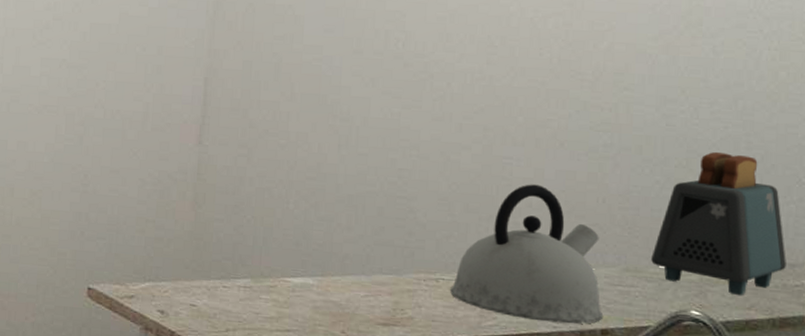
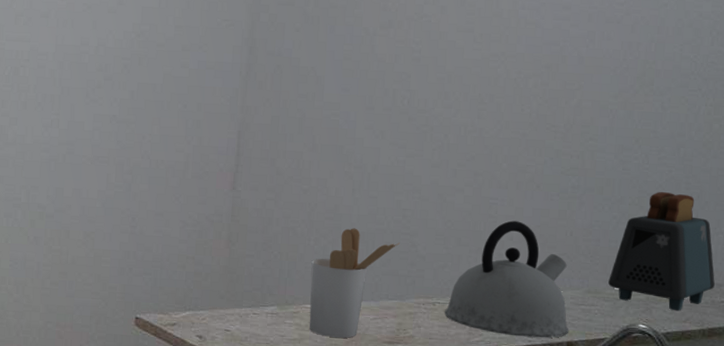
utensil holder: none [288,190,395,318] -> present [309,228,400,338]

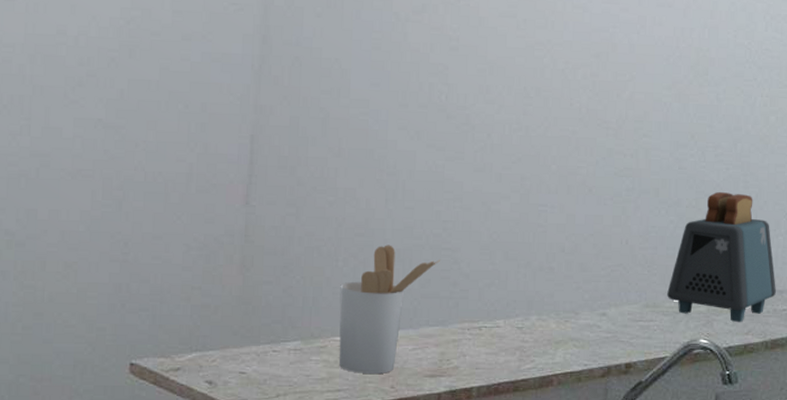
kettle: present [445,220,569,338] -> none [492,229,628,361]

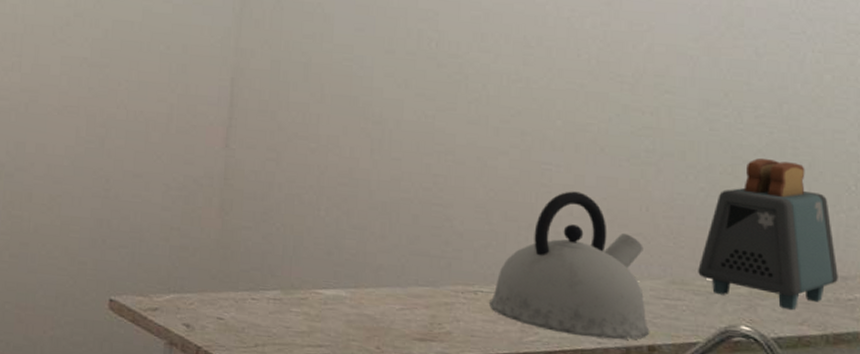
utensil holder: present [338,245,440,374] -> none [320,196,430,333]
kettle: none [492,229,628,361] -> present [489,191,650,340]

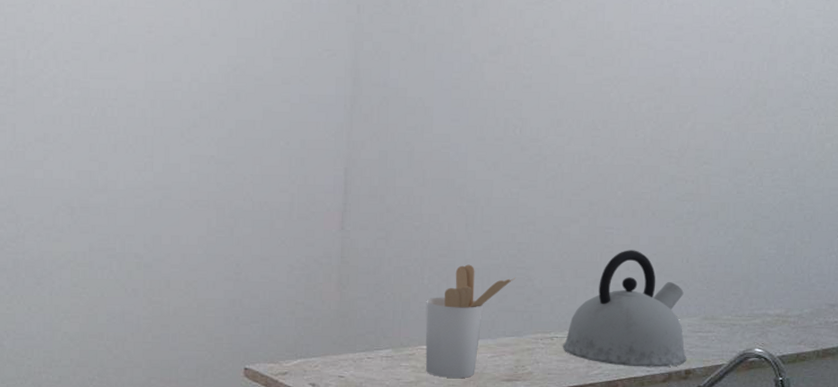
utensil holder: none [320,196,430,333] -> present [425,264,515,378]
toaster: present [698,157,838,311] -> none [725,213,828,334]

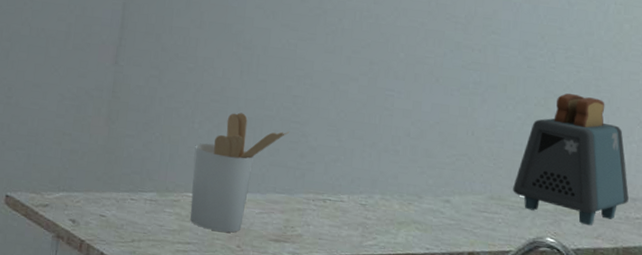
kettle: present [563,250,687,368] -> none [336,115,471,247]
toaster: none [725,213,828,334] -> present [513,93,629,226]

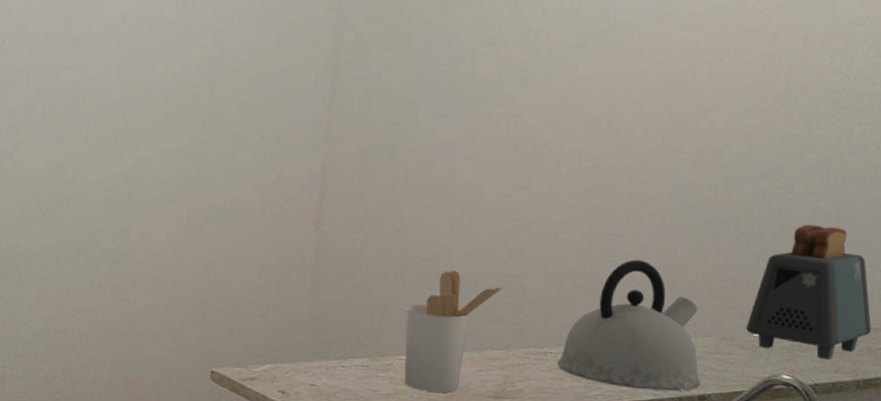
kettle: none [336,115,471,247] -> present [558,259,701,392]

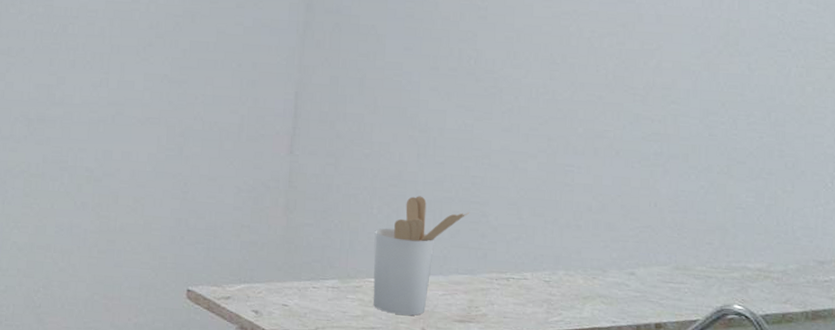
kettle: present [558,259,701,392] -> none [520,189,657,319]
toaster: present [746,224,871,360] -> none [698,159,816,291]

